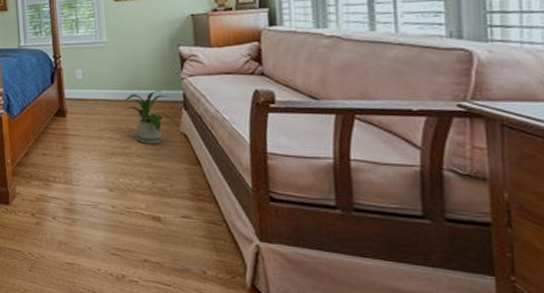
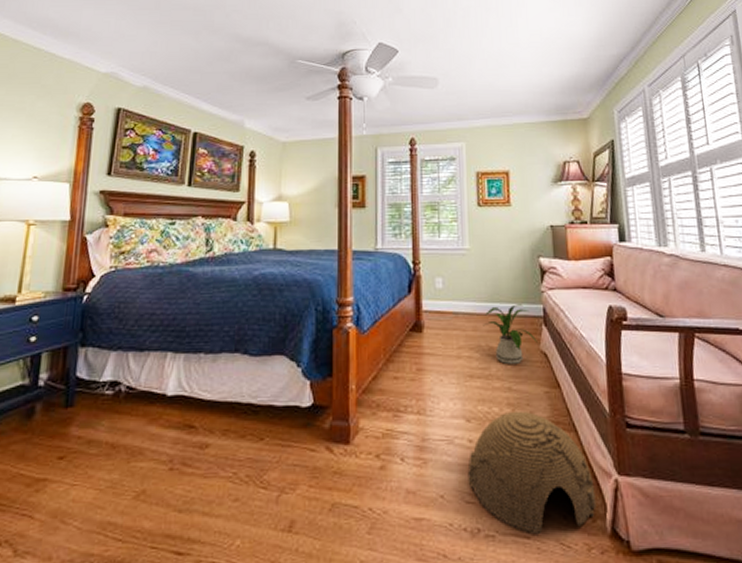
woven basket: none [112,183,236,284] -> present [467,410,596,535]

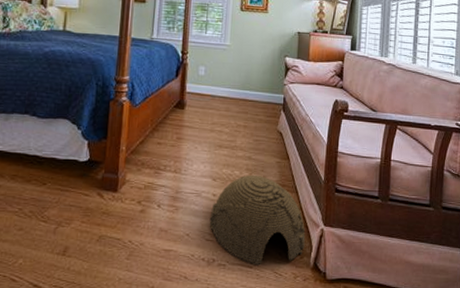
house plant: present [483,304,538,365] -> none [234,93,276,140]

